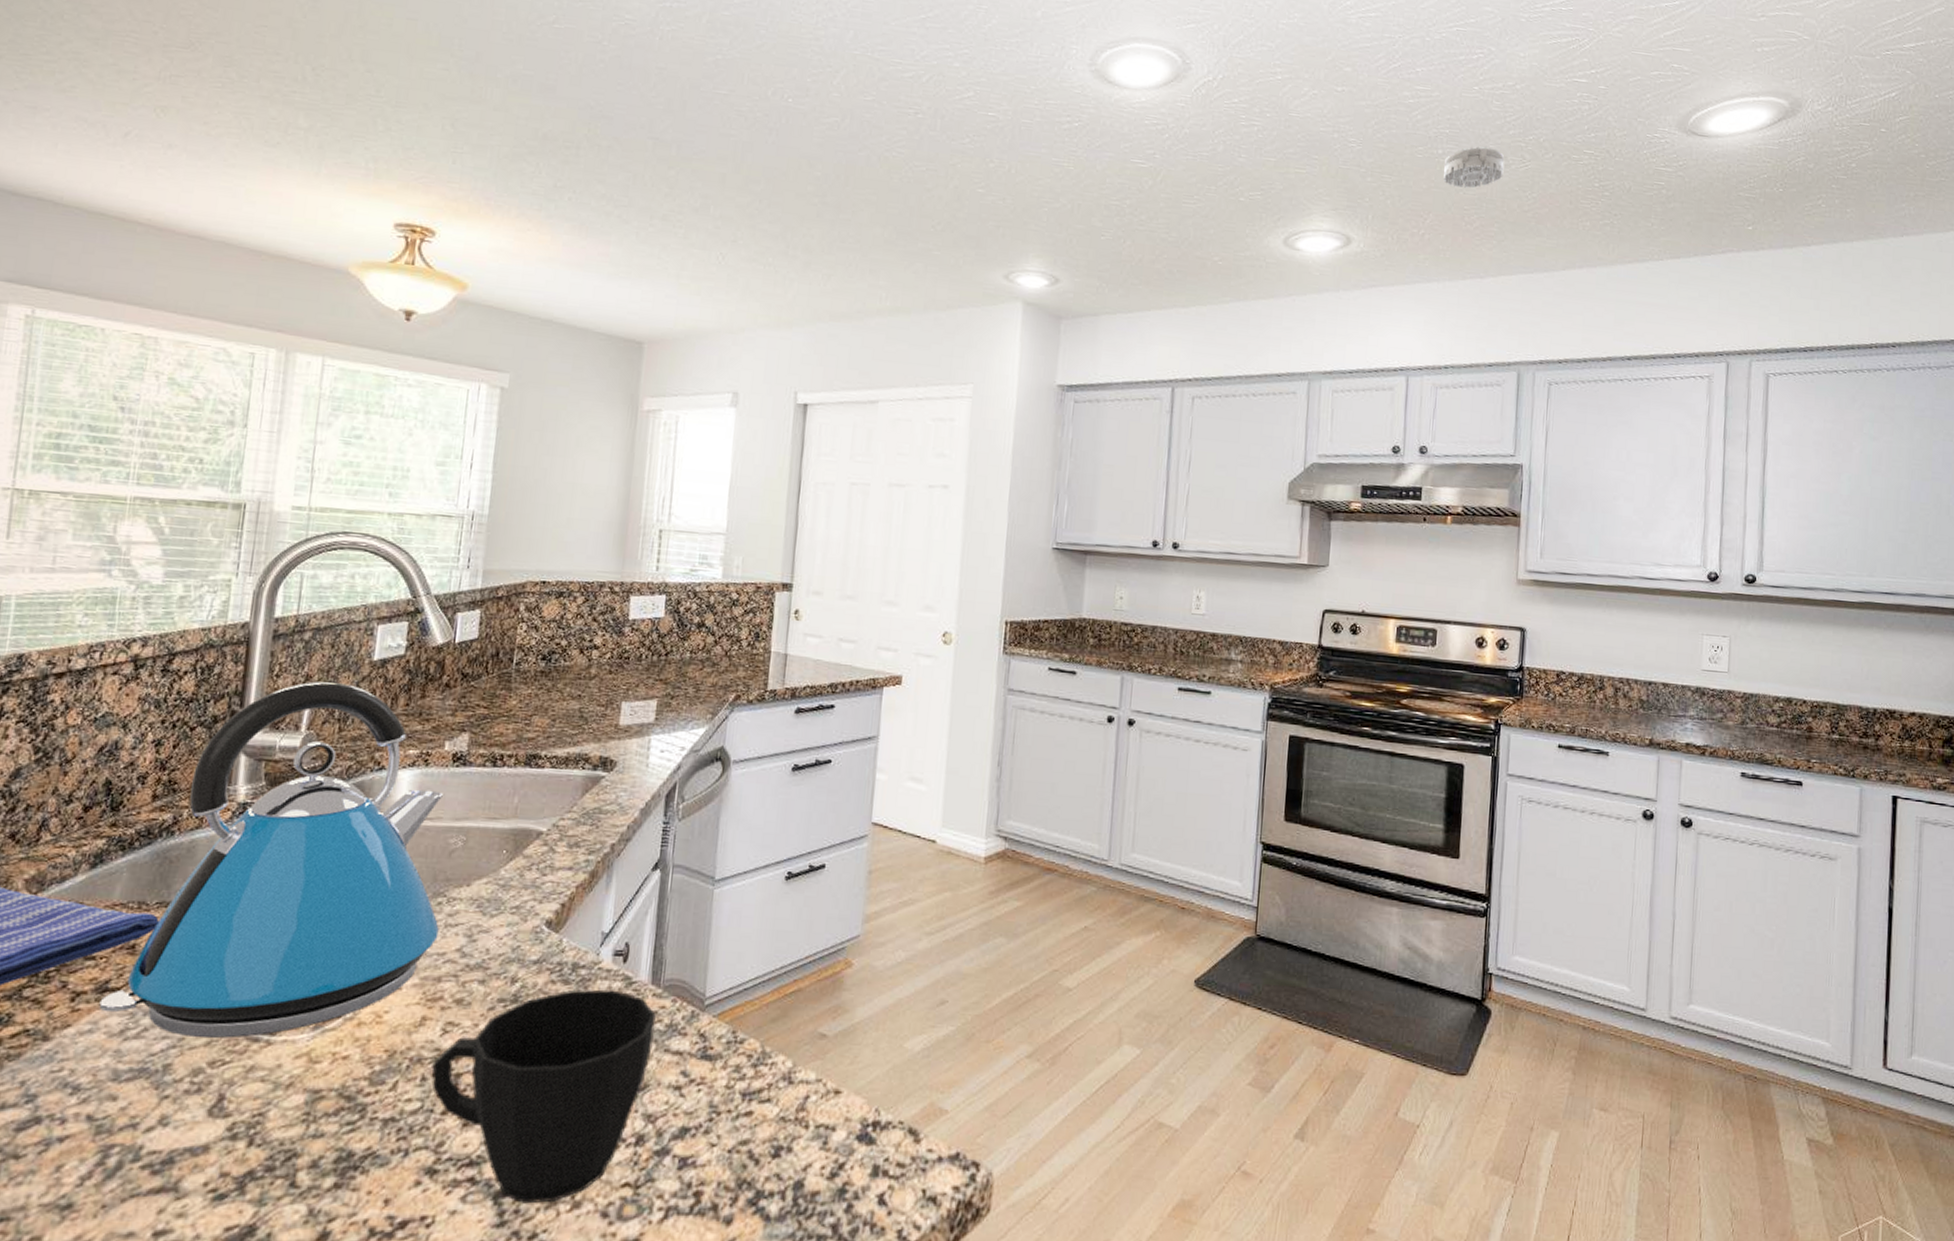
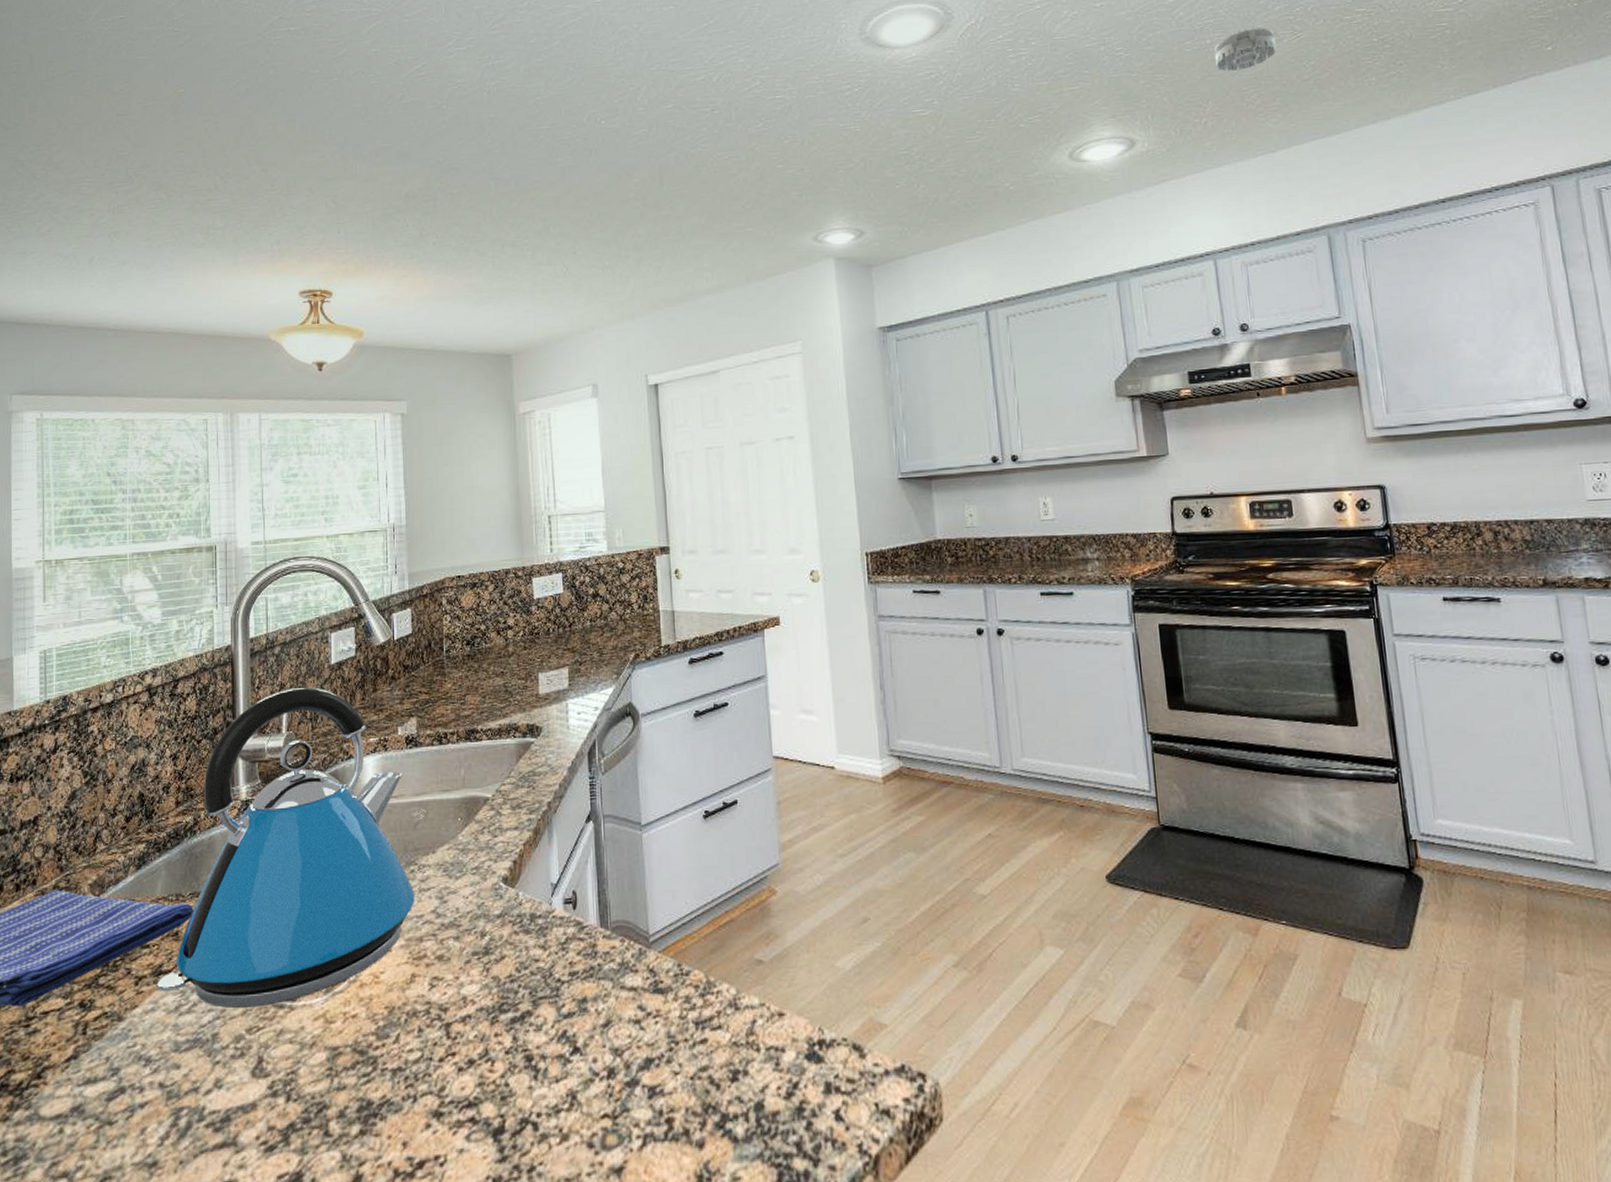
cup: present [431,989,657,1204] -> none [426,935,610,1139]

